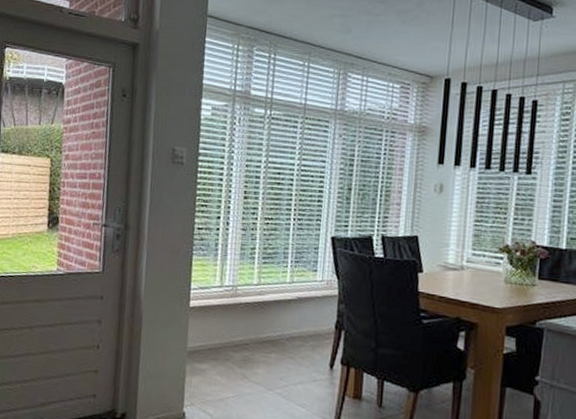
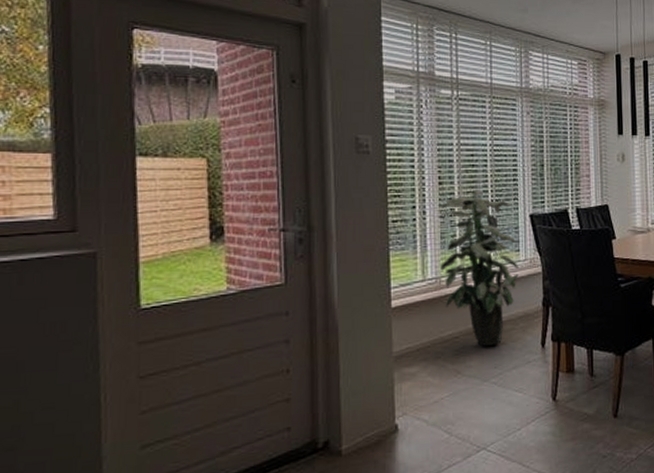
indoor plant: none [238,207,314,358] -> present [440,190,519,347]

